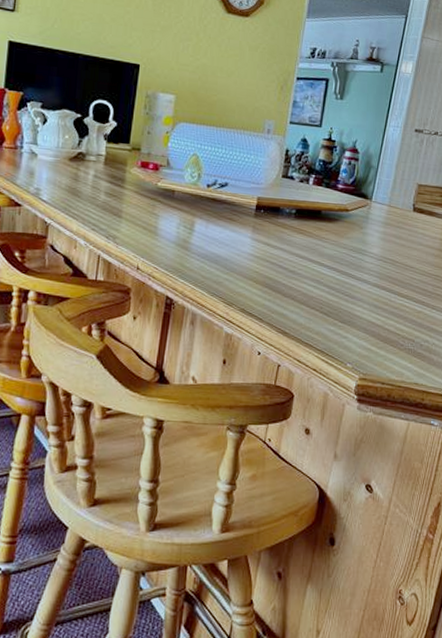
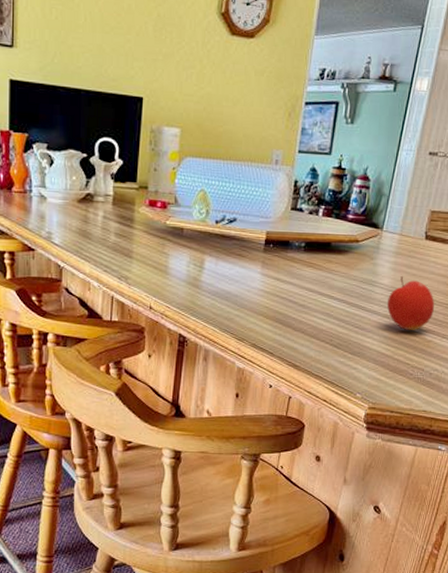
fruit: none [377,245,424,300] -> present [387,275,435,330]

